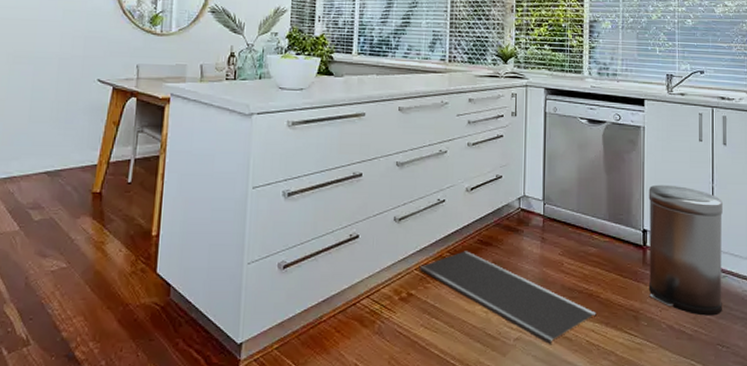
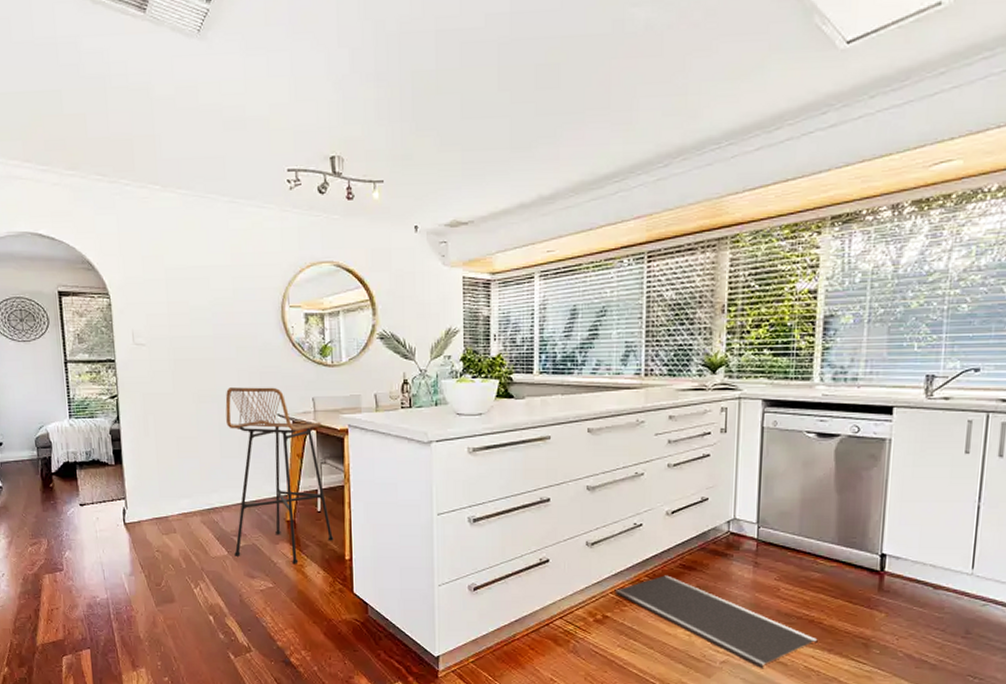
bar stool: none [27,50,143,242] -> present [225,387,334,565]
pedal bin: present [648,184,723,316] -> none [884,504,991,646]

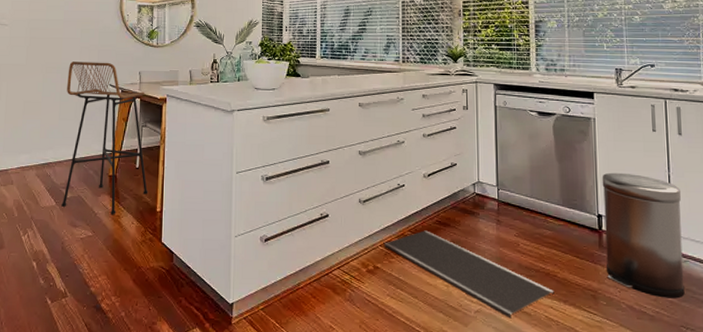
pedal bin: none [884,504,991,646] -> present [602,172,685,299]

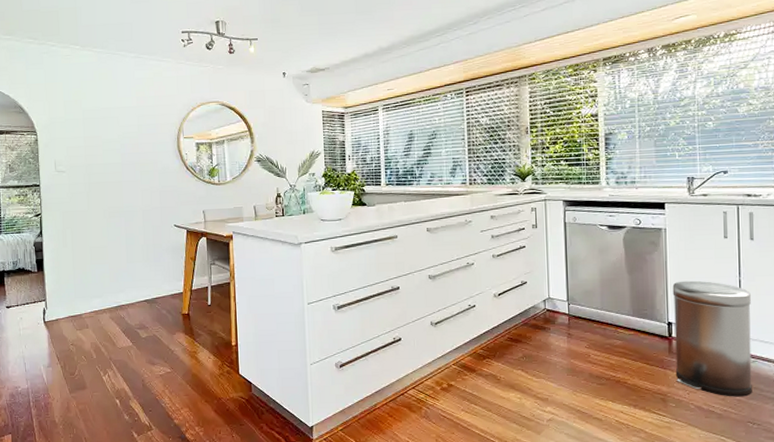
bar stool: present [61,61,148,215] -> none [131,203,222,352]
door mat: present [384,230,554,317] -> none [457,347,625,424]

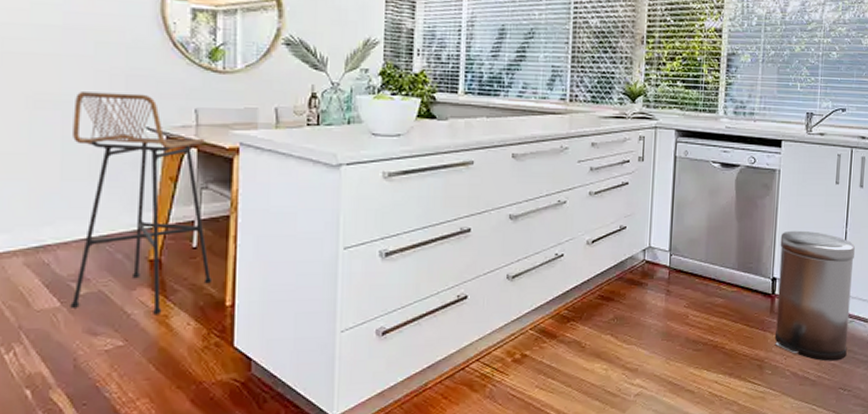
bar stool: none [131,203,222,352] -> present [70,92,213,315]

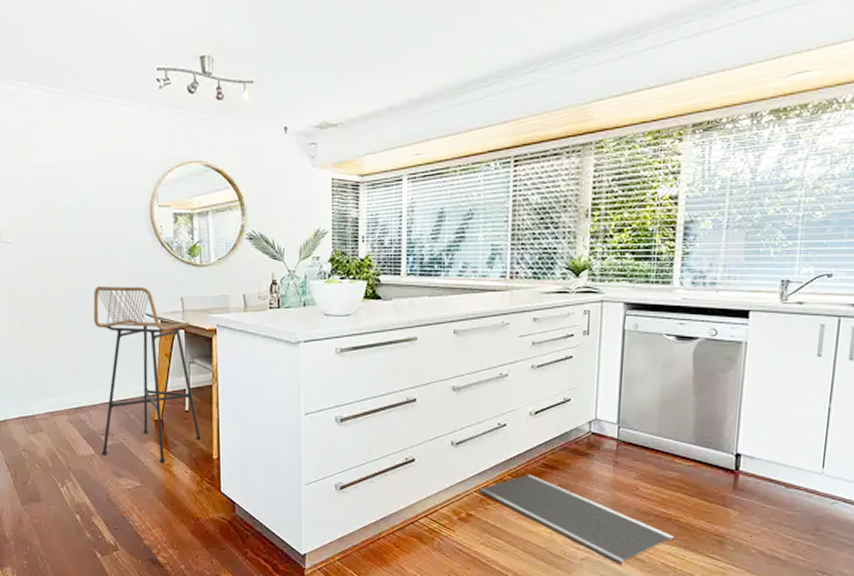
door mat: none [535,307,721,398] -> present [480,474,675,565]
pedal bin: present [775,230,855,361] -> none [738,405,841,543]

